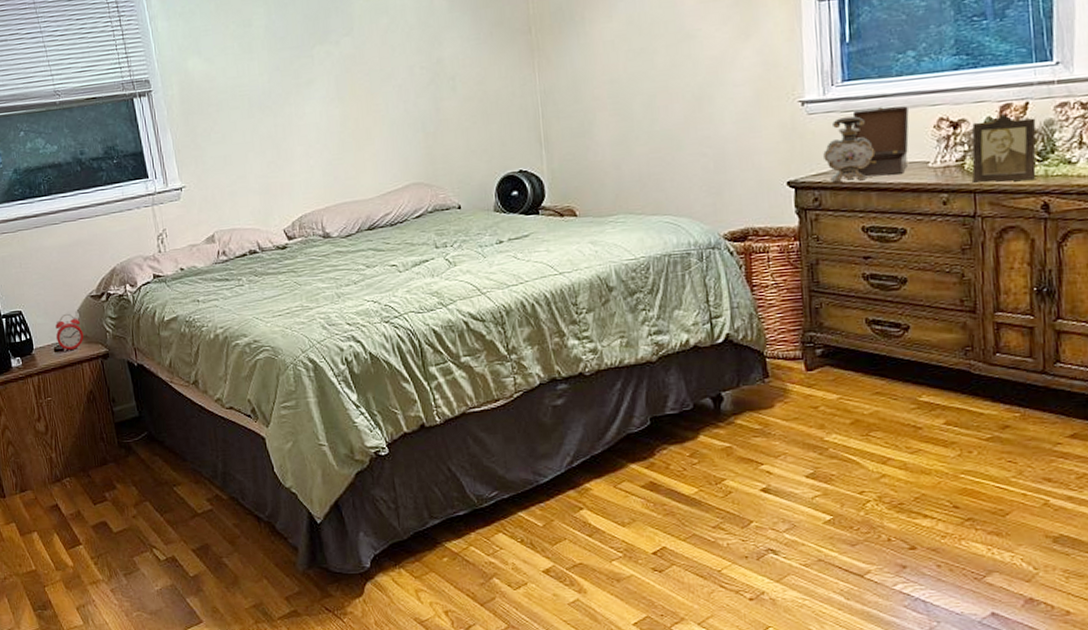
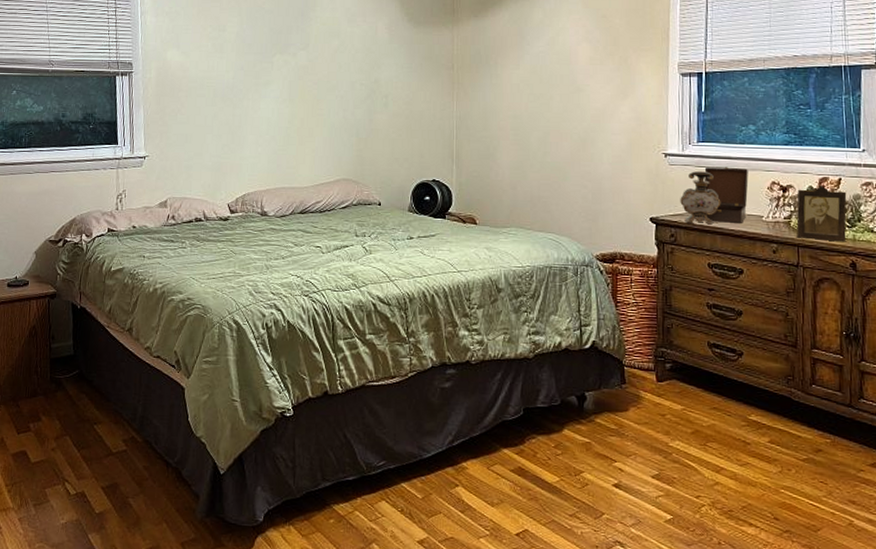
alarm clock: present [55,313,84,353] -> none [11,253,37,289]

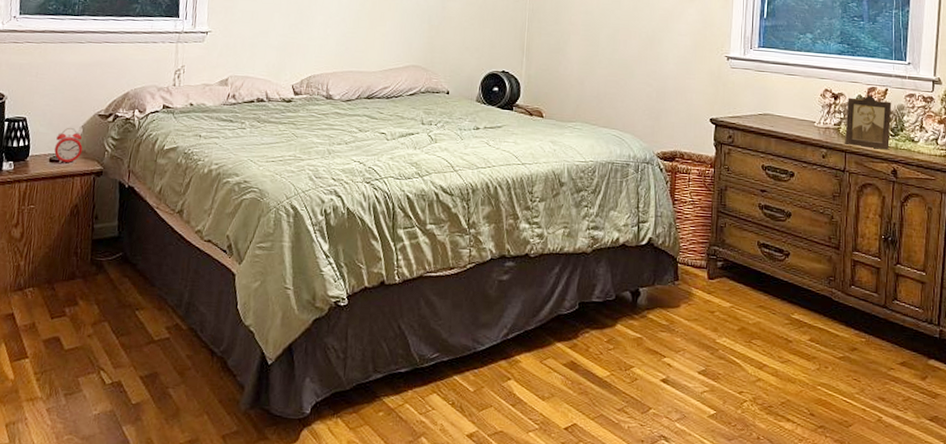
alarm clock: none [11,253,37,289] -> present [54,127,83,164]
perfume bottle: present [680,171,721,225] -> none [739,75,777,128]
jewelry box: present [703,167,749,223] -> none [760,72,804,128]

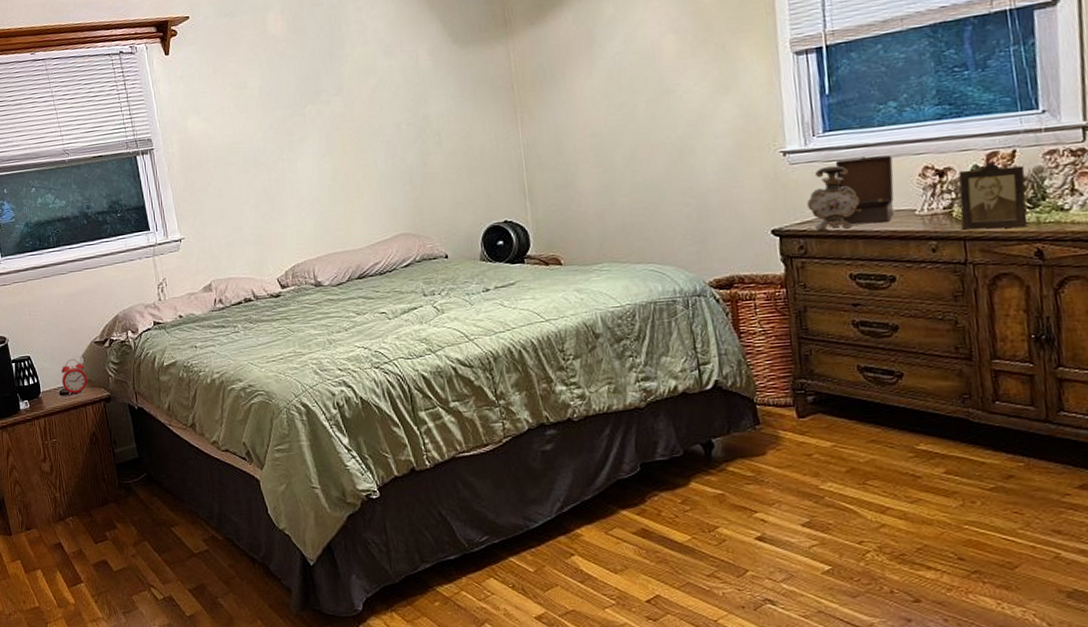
perfume bottle: none [739,75,777,128] -> present [807,165,861,231]
jewelry box: none [760,72,804,128] -> present [835,155,894,225]

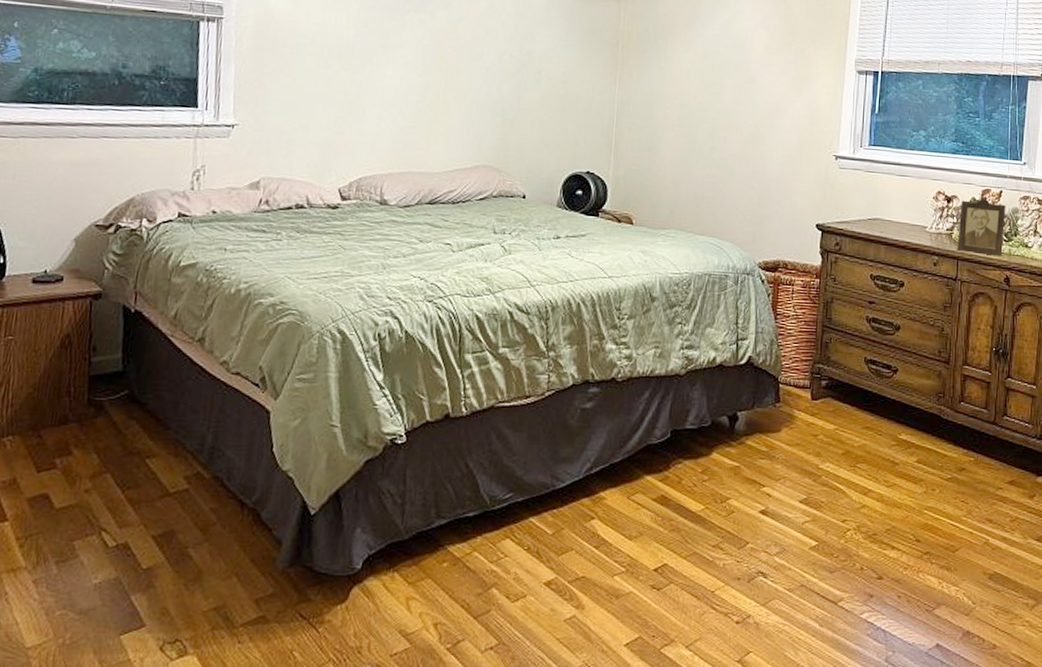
alarm clock: present [61,358,88,396] -> none [38,240,76,286]
perfume bottle: present [807,165,861,231] -> none [847,176,888,234]
jewelry box: present [835,155,894,225] -> none [869,173,916,233]

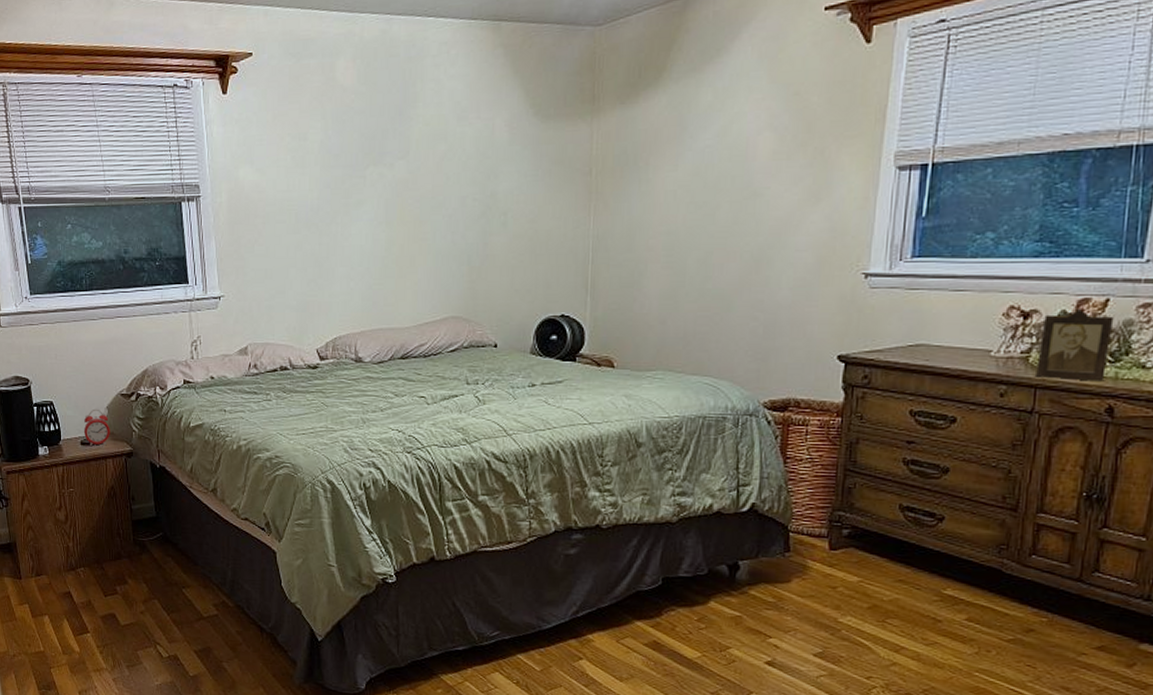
alarm clock: none [38,240,76,286] -> present [83,408,110,447]

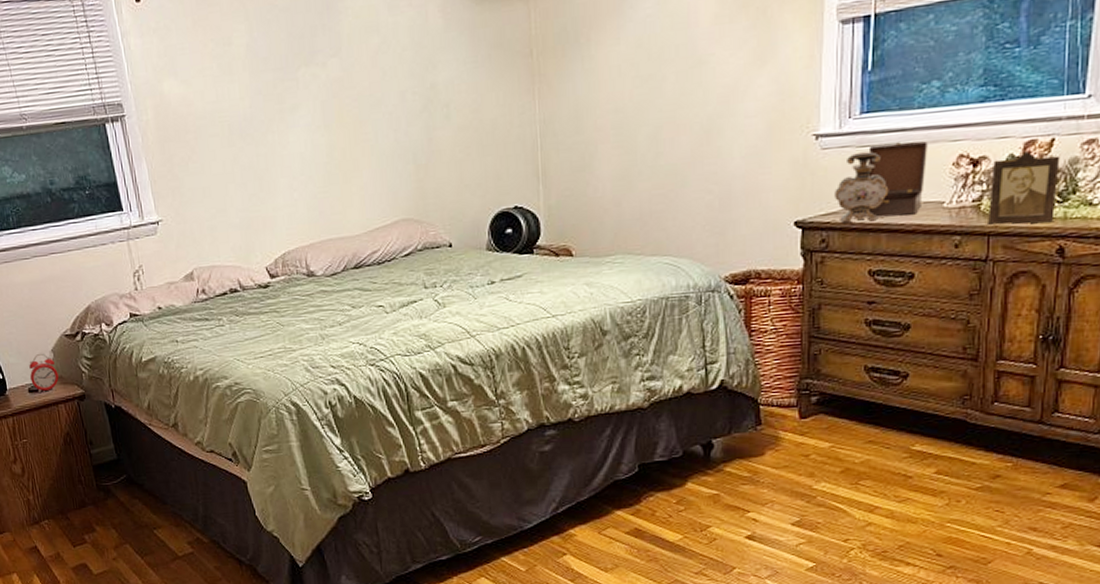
perfume bottle: none [880,295,936,363] -> present [835,151,889,224]
jewelry box: none [909,288,978,360] -> present [864,141,928,217]

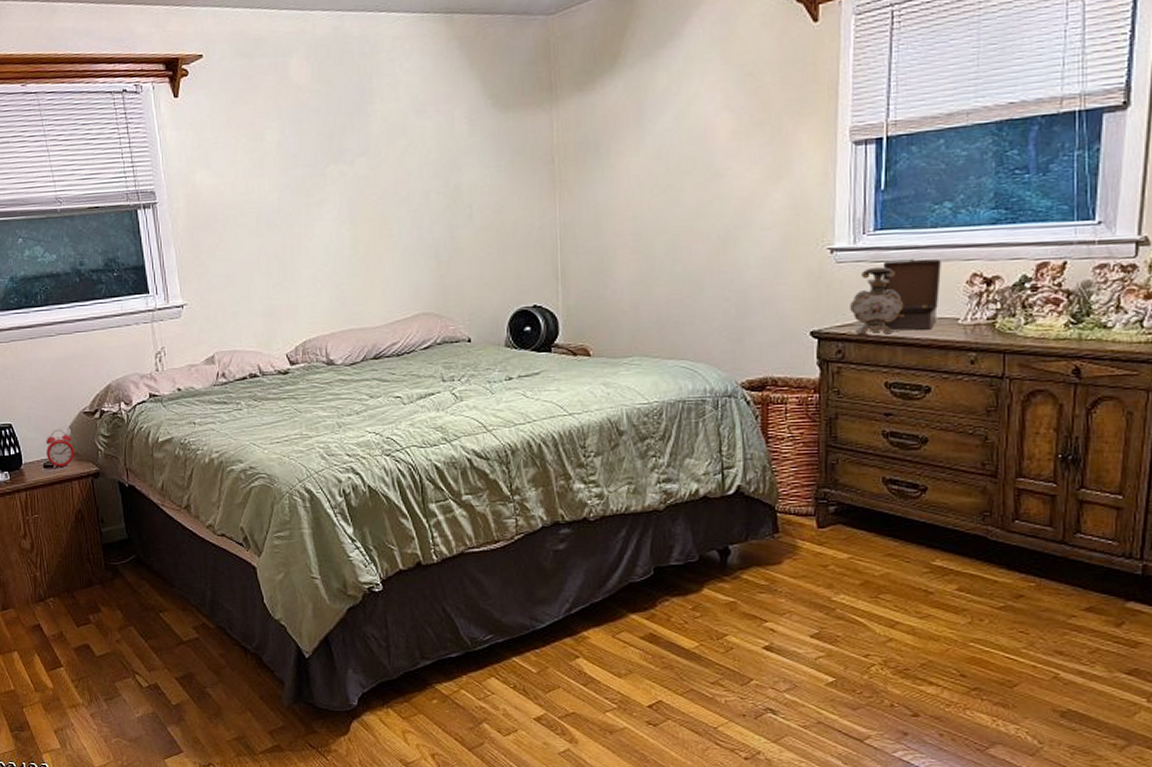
photo frame: present [988,150,1061,225] -> none [1003,272,1073,344]

